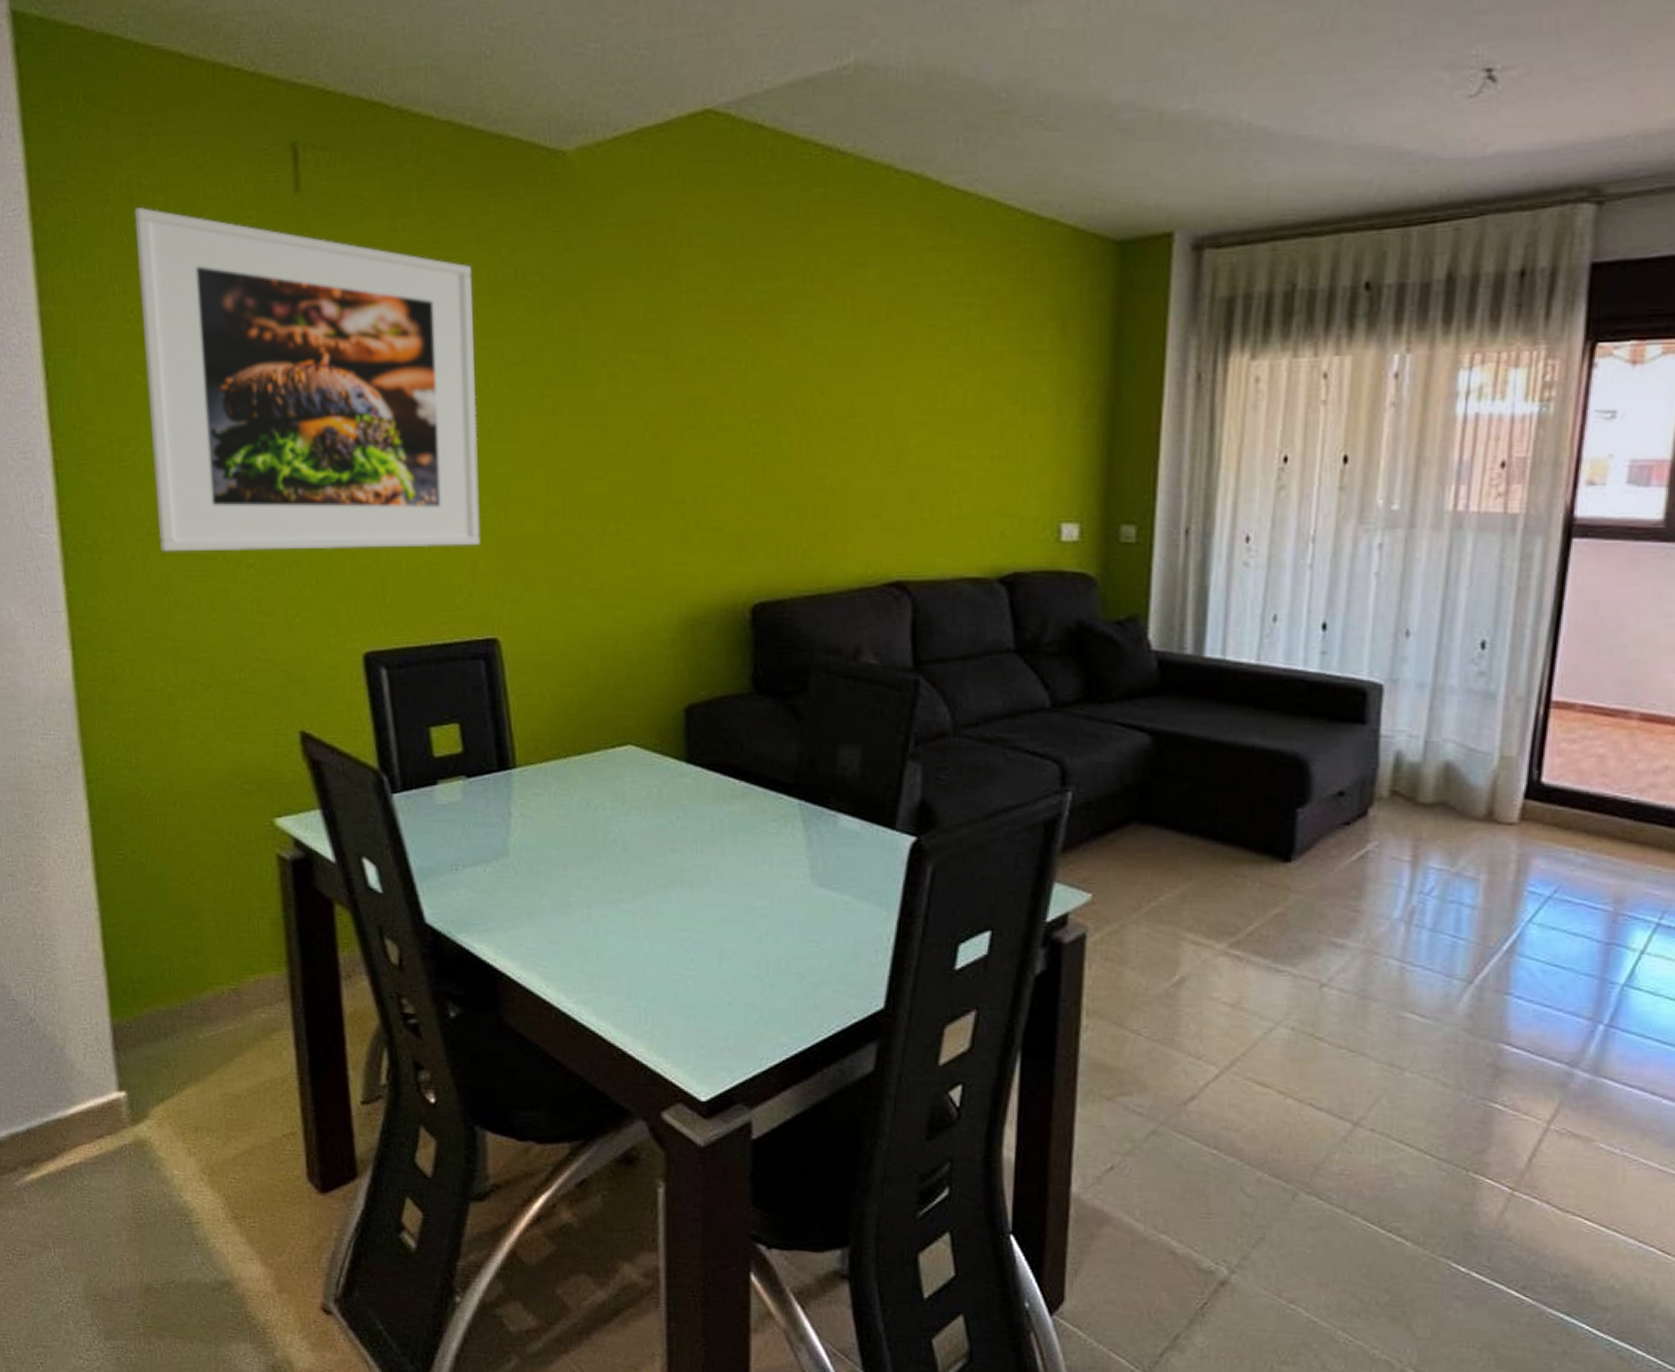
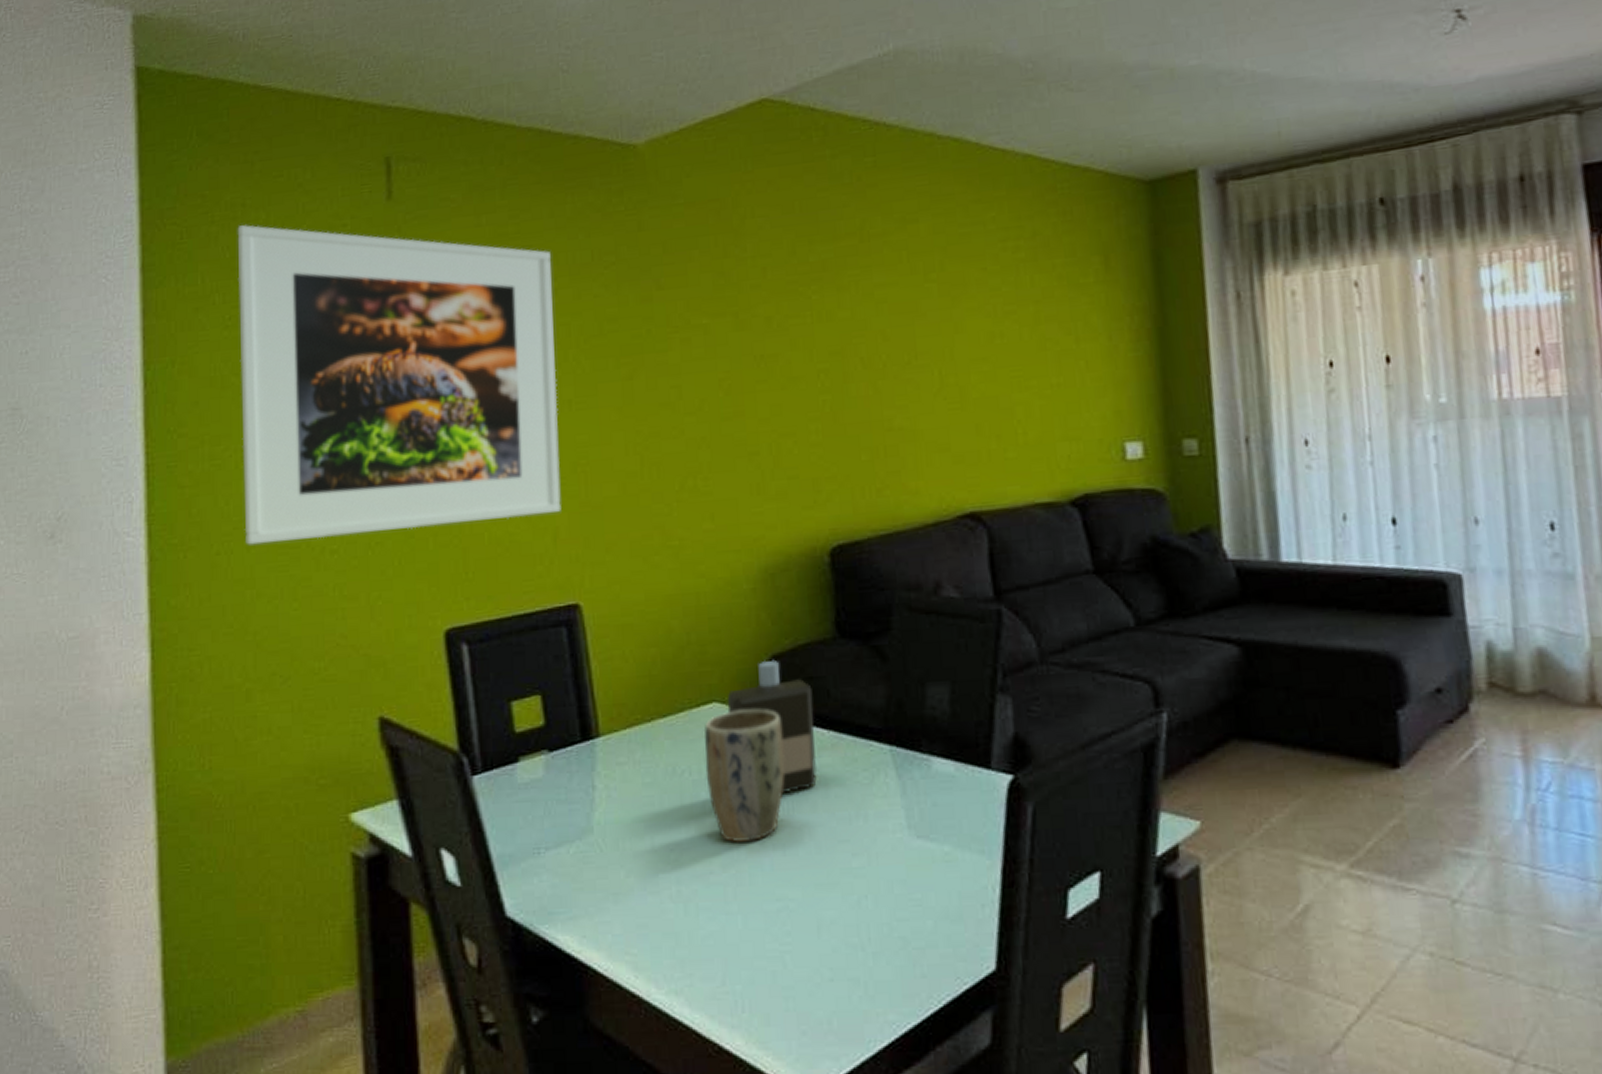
plant pot: none [618,754,696,877] -> present [703,709,785,844]
bottle: none [642,709,727,836] -> present [727,659,817,794]

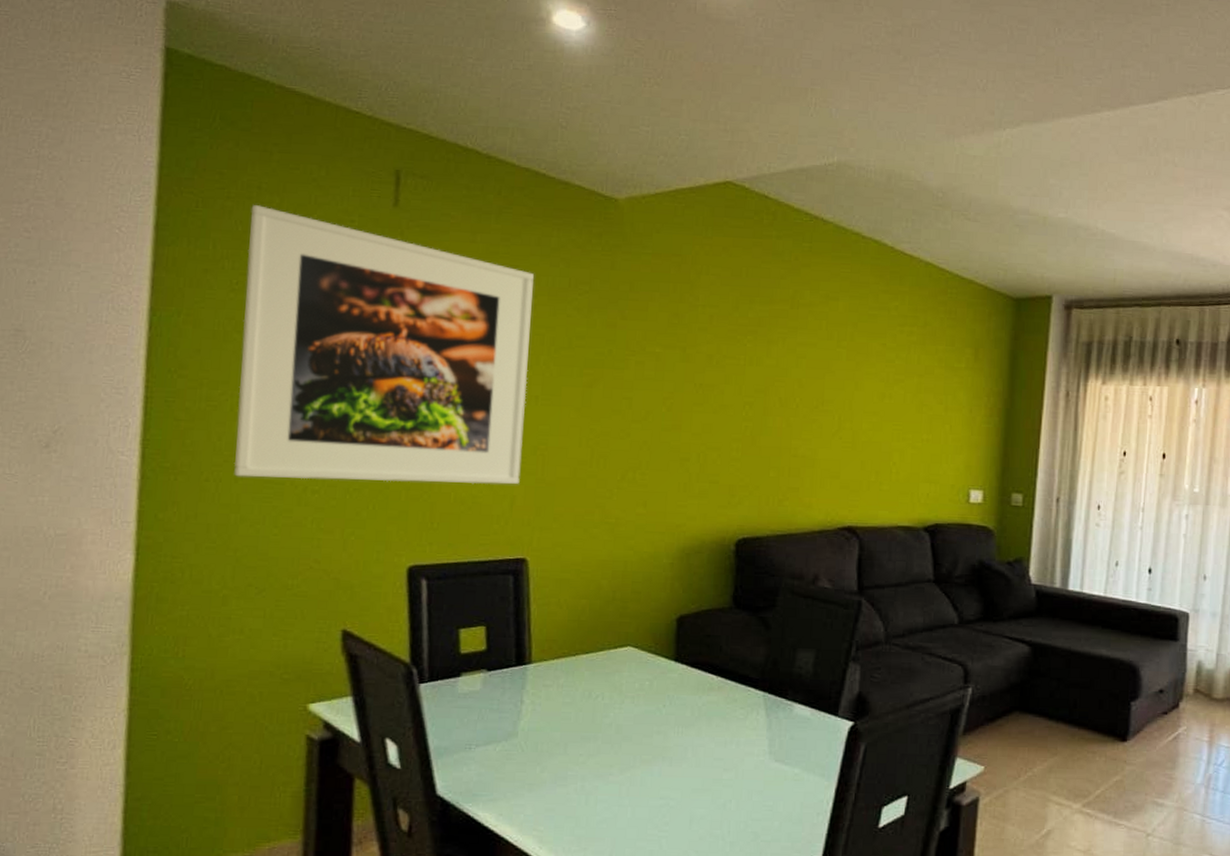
plant pot: present [703,709,785,844] -> none [615,654,681,754]
bottle: present [727,659,817,794] -> none [639,619,709,721]

